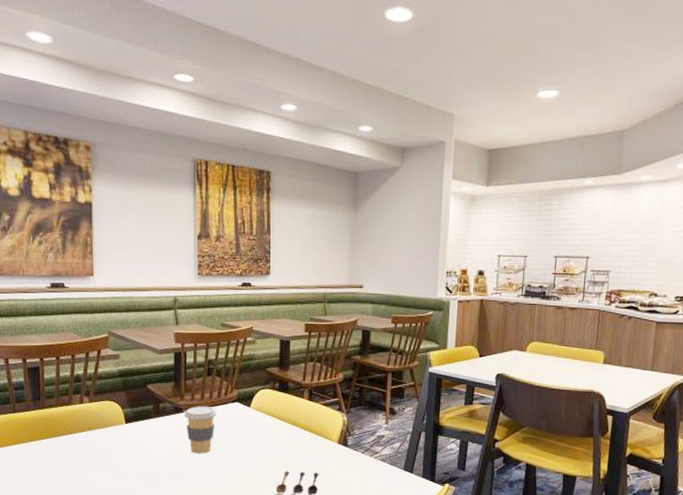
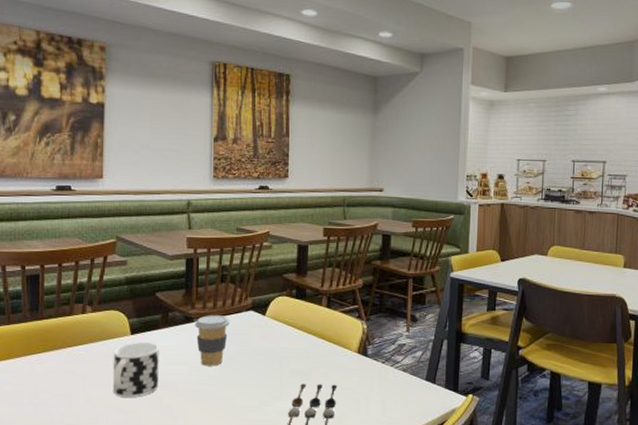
cup: none [110,431,153,482] -> present [113,343,159,398]

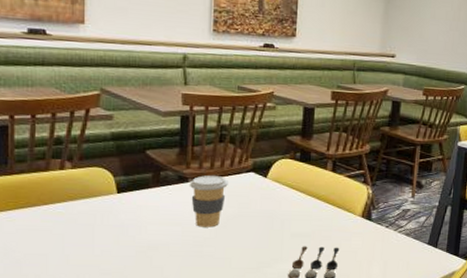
cup: present [113,343,159,398] -> none [96,202,149,259]

